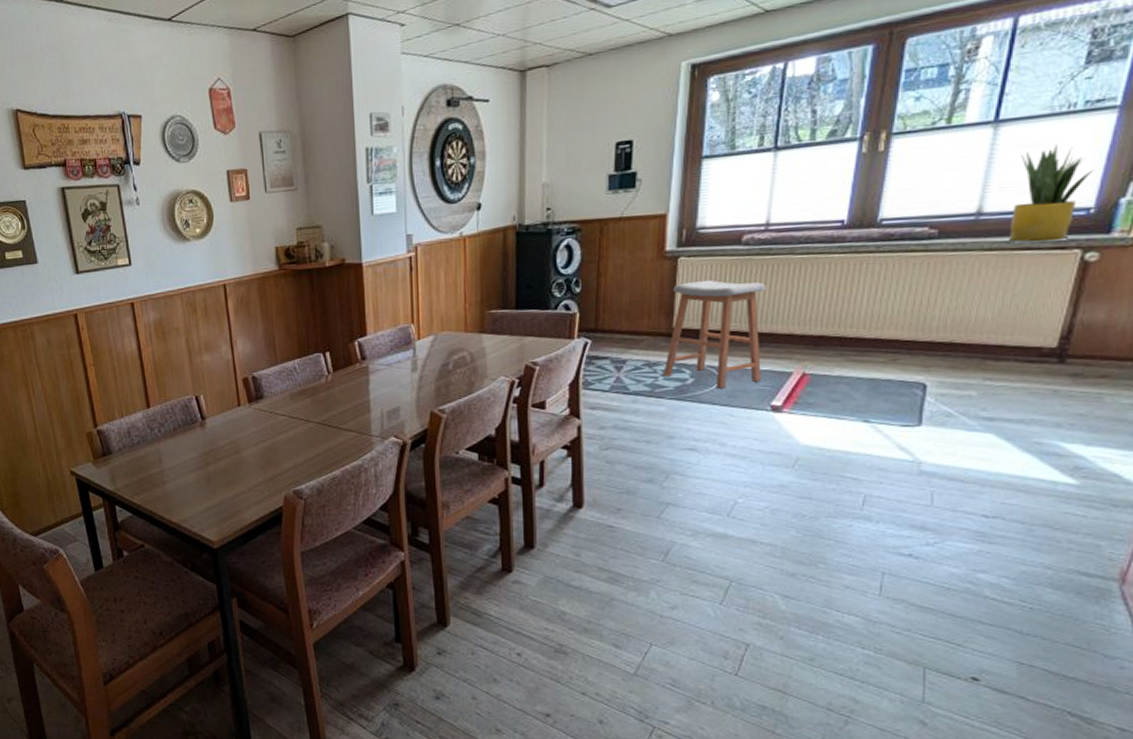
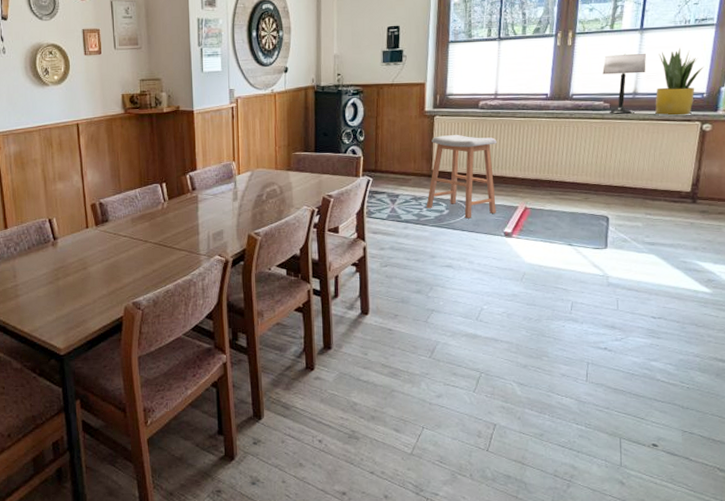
table lamp: none [930,155,1000,244] -> present [602,53,646,114]

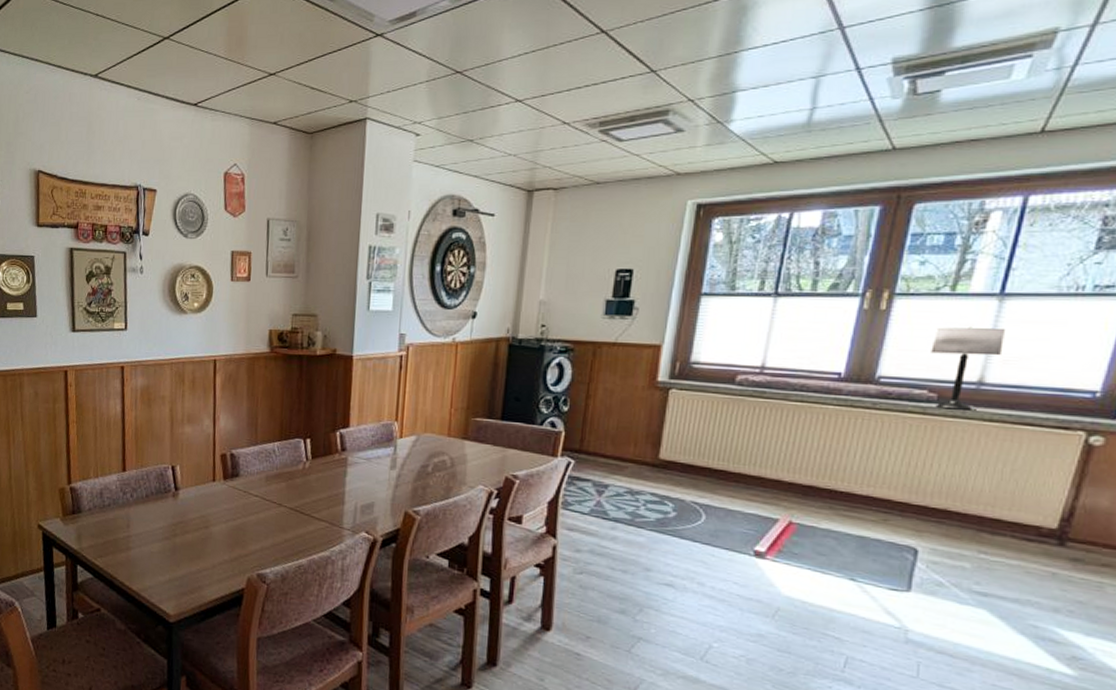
stool: present [426,134,497,219] -> none [645,414,757,527]
planter: present [655,48,703,116] -> none [1011,325,1100,420]

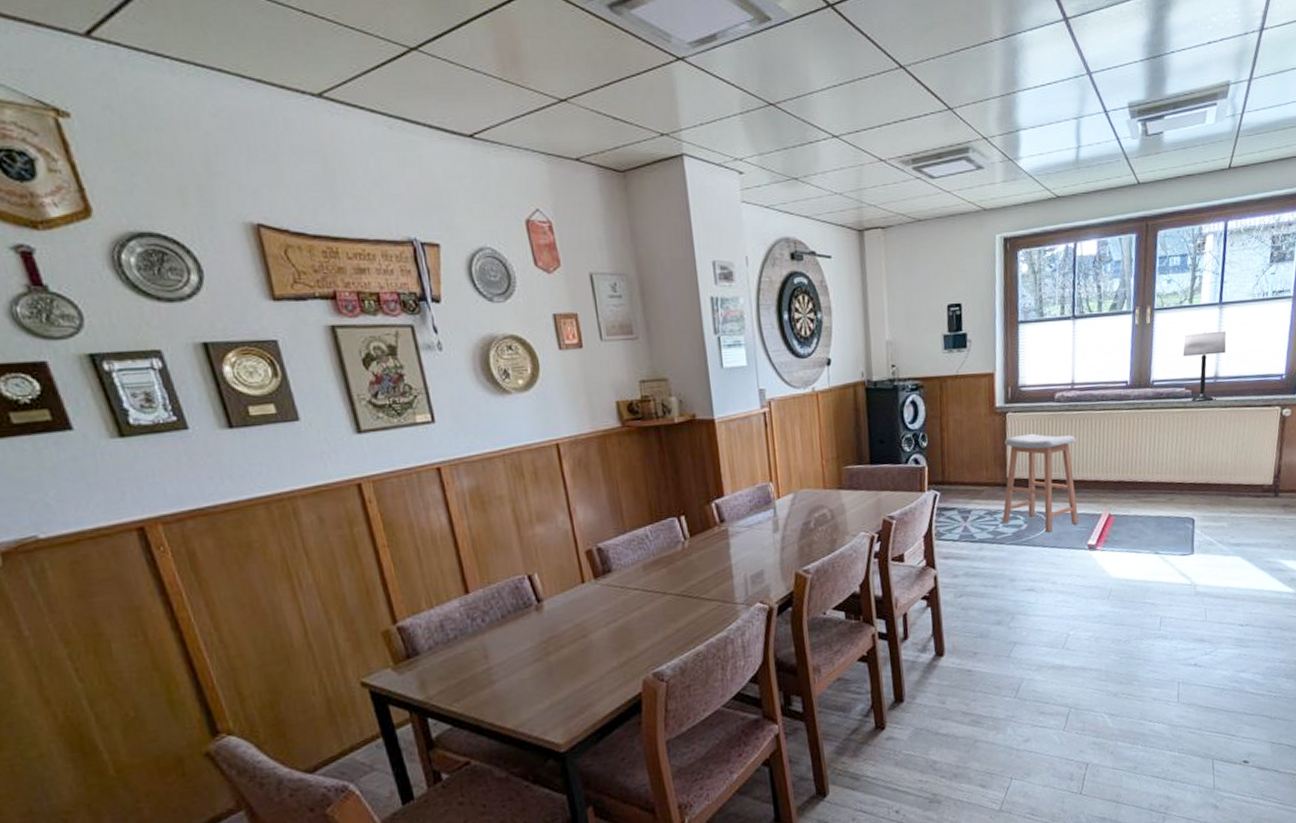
stool: none [645,414,757,527] -> present [1002,433,1079,533]

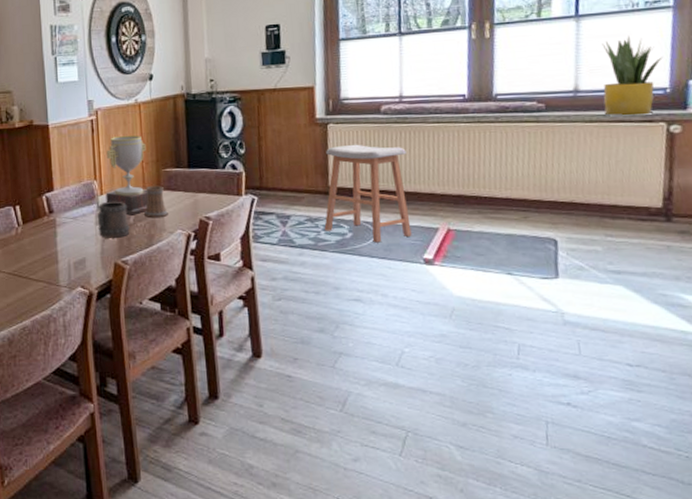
beer mug: none [775,504,811,547] -> present [97,201,130,238]
trophy: none [782,429,830,520] -> present [105,135,149,216]
beer mug: none [825,485,851,522] -> present [144,185,168,219]
table lamp: present [1183,330,1226,402] -> none [531,43,587,116]
planter: none [1236,324,1282,401] -> present [602,36,663,116]

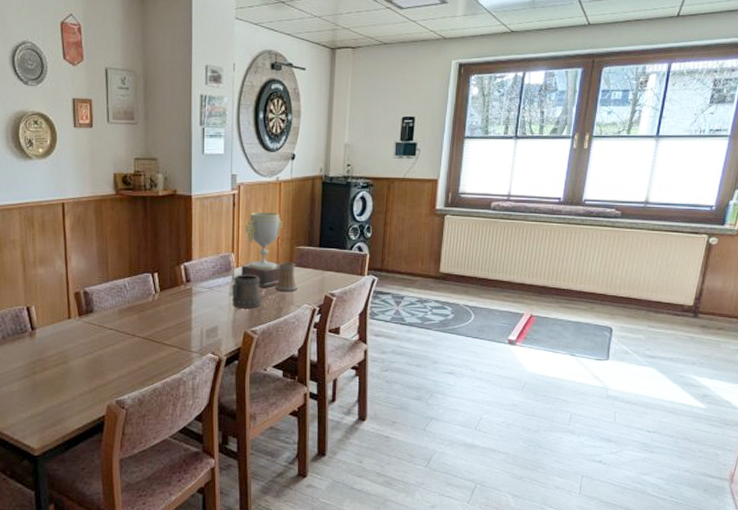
stool: present [324,144,412,243] -> none [431,235,507,324]
planter: present [602,36,663,116] -> none [665,158,714,227]

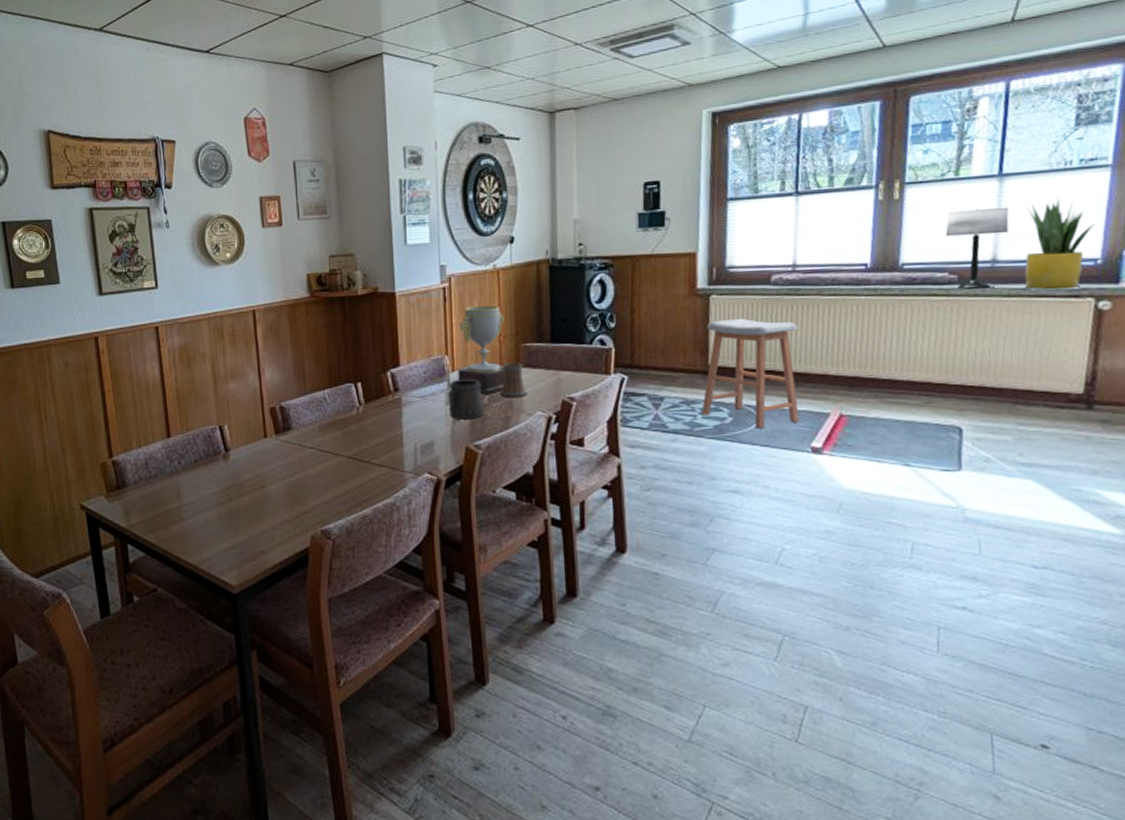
stool: none [431,235,507,324] -> present [701,318,800,429]
table lamp: none [616,160,660,223] -> present [945,206,1009,289]
planter: none [665,158,714,227] -> present [1024,199,1095,290]

